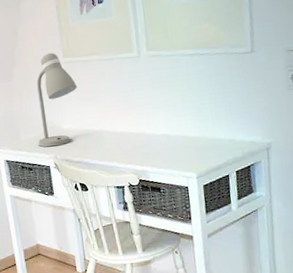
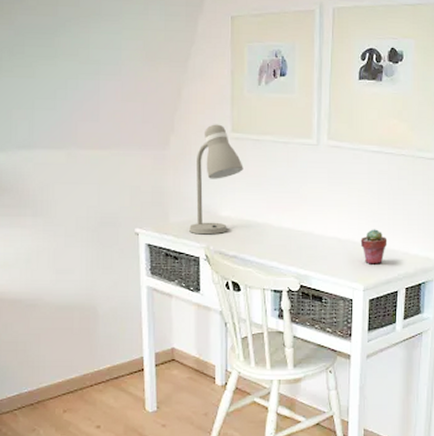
potted succulent: none [188,122,214,155] -> present [360,229,388,265]

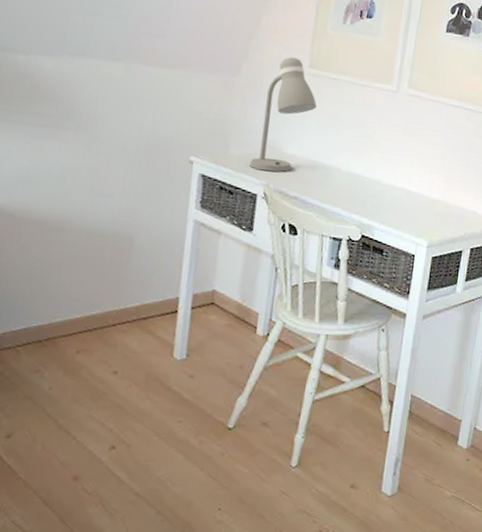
potted succulent: present [360,229,388,265] -> none [429,184,458,221]

